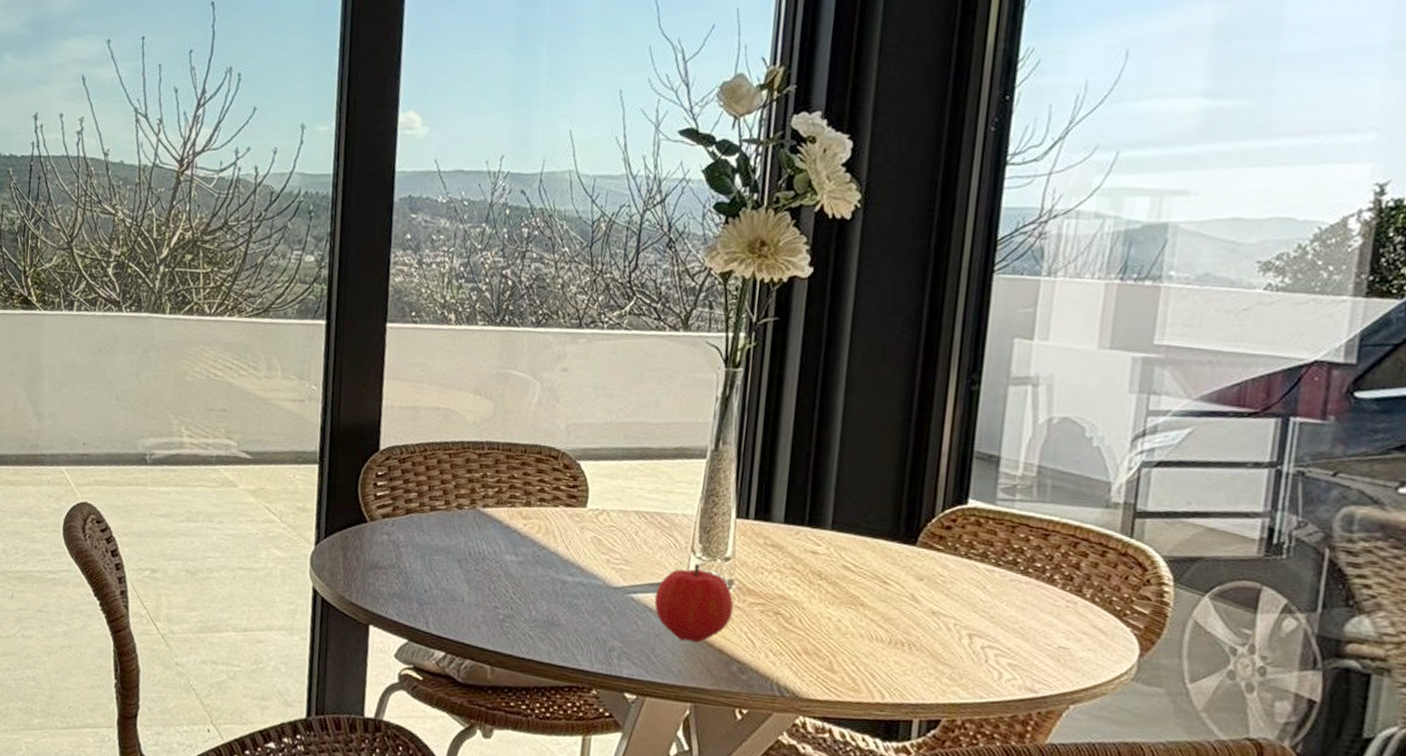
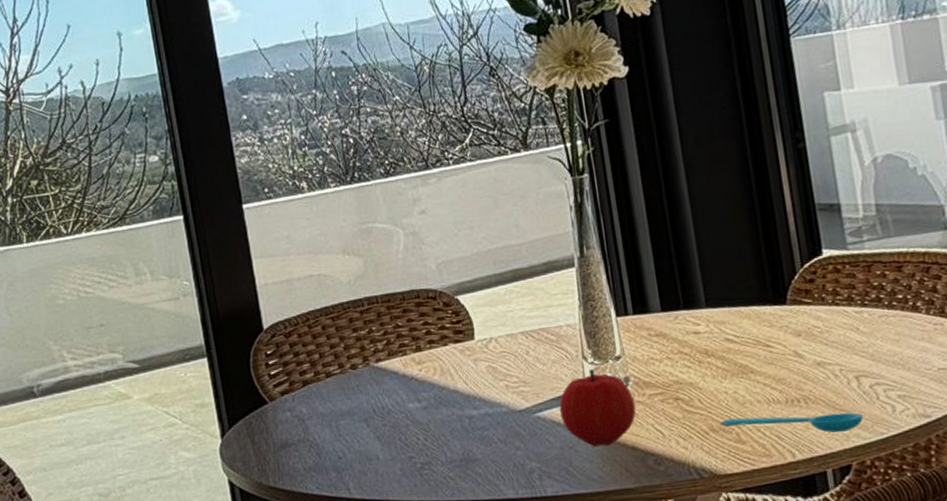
spoon: none [816,645,966,687] -> present [721,412,863,433]

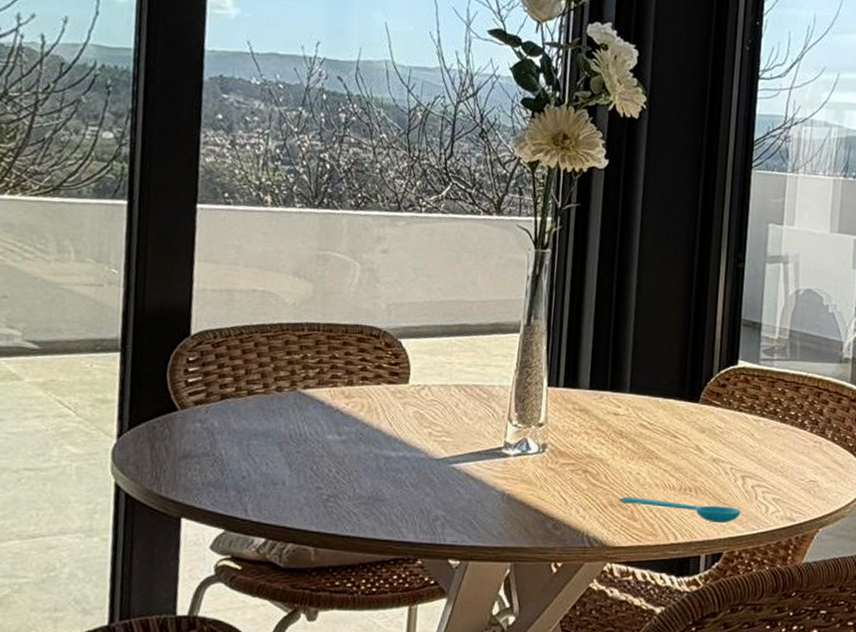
fruit: present [559,369,637,447] -> none [475,431,548,505]

